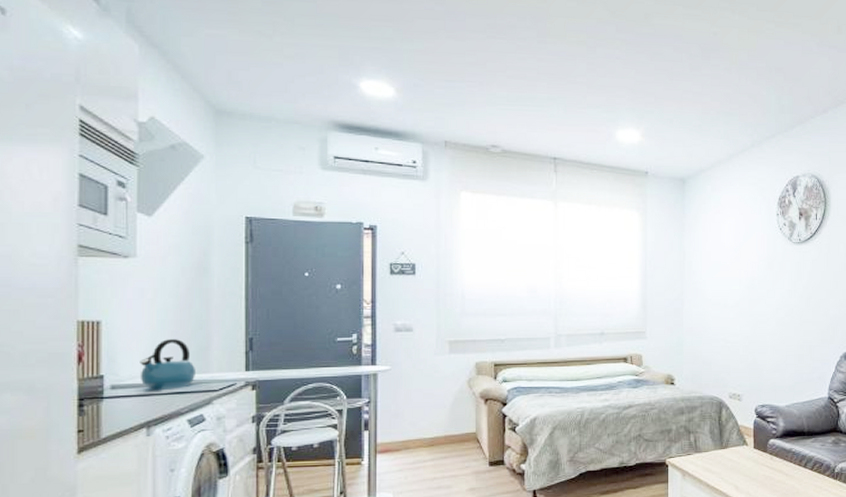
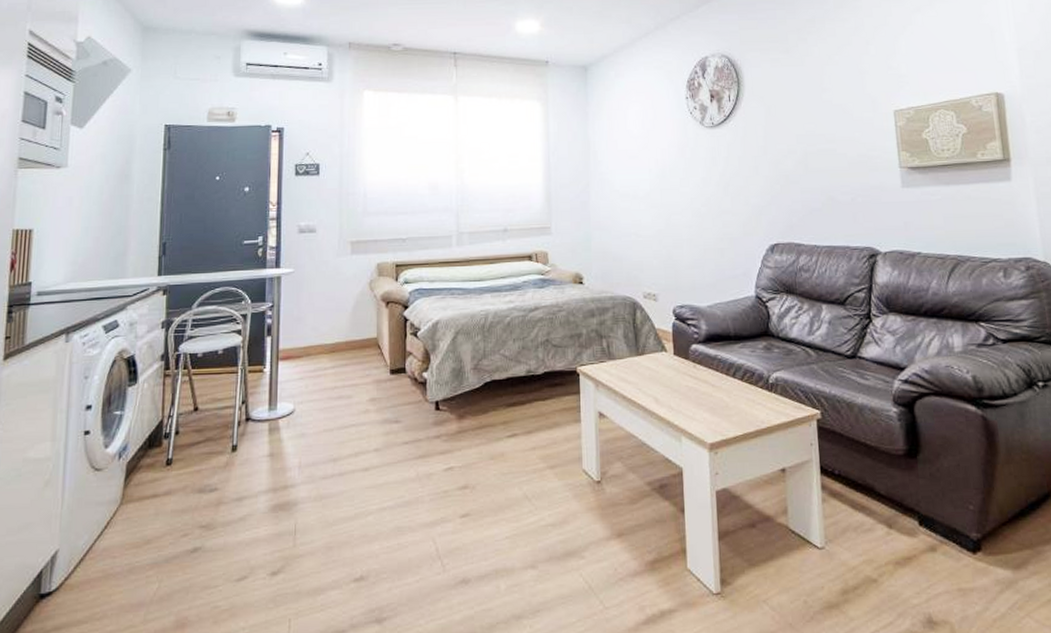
kettle: present [140,339,197,390] -> none [63,245,114,296]

